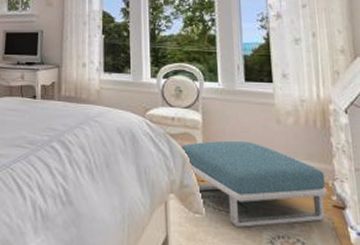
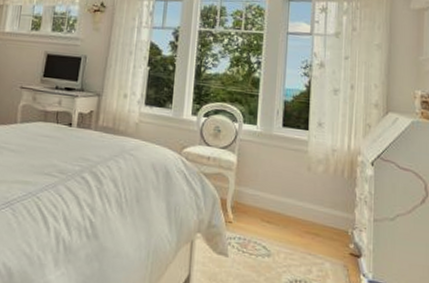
footstool: present [181,141,329,228] -> none [213,183,347,270]

